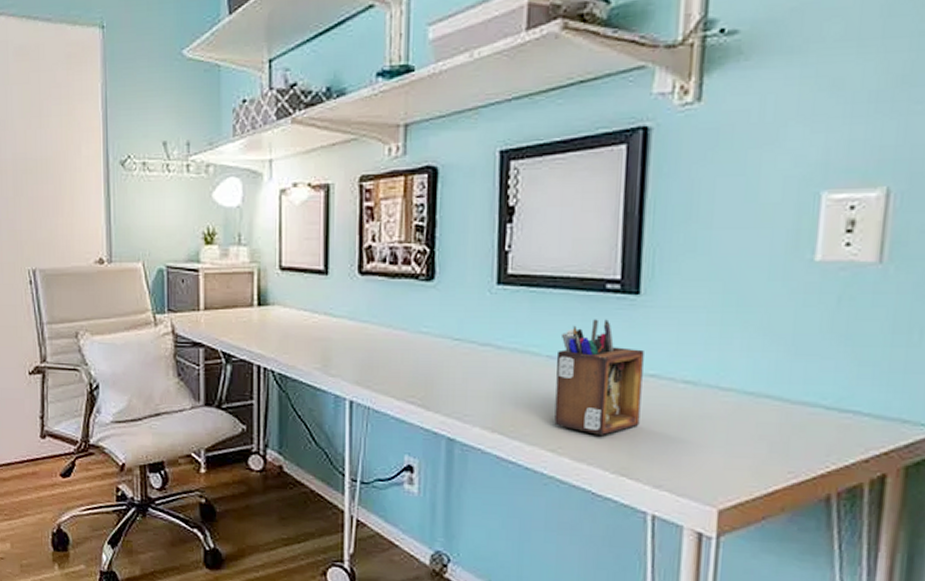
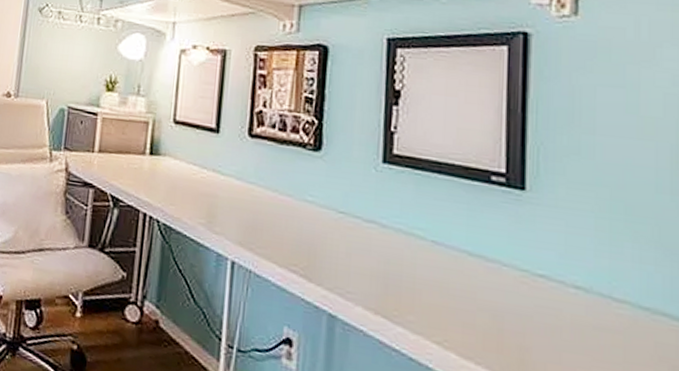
desk organizer: present [554,319,644,435] -> none [440,209,532,333]

